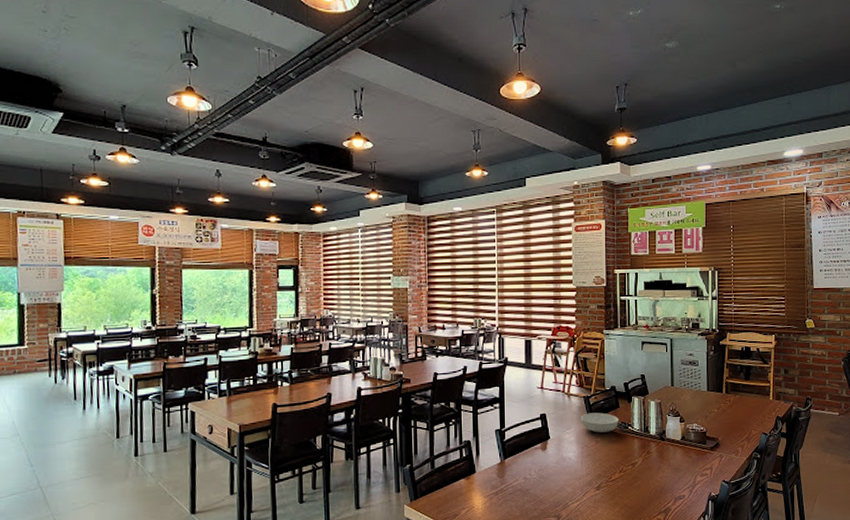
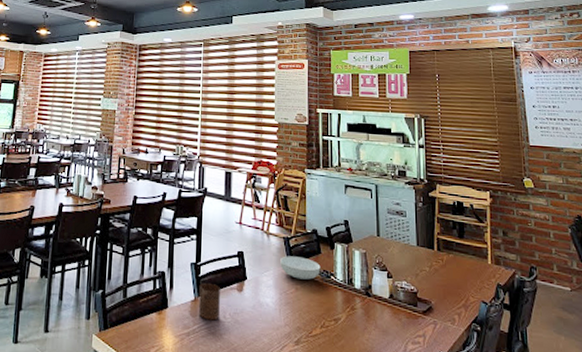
cup: none [504,445,525,479] -> present [198,282,220,321]

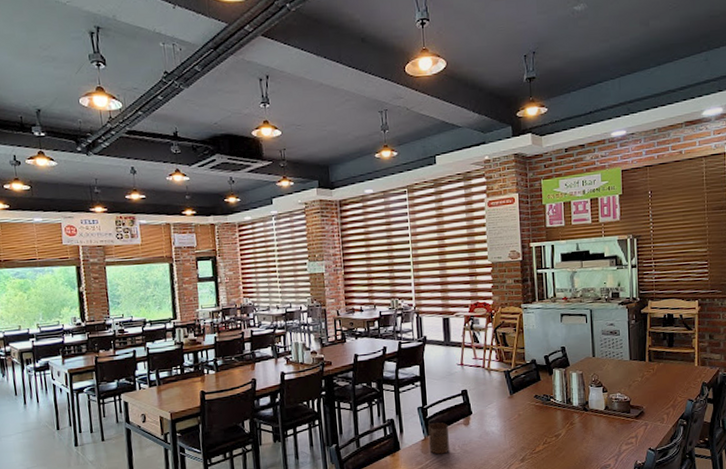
serving bowl: present [280,256,321,280] -> none [502,386,541,406]

